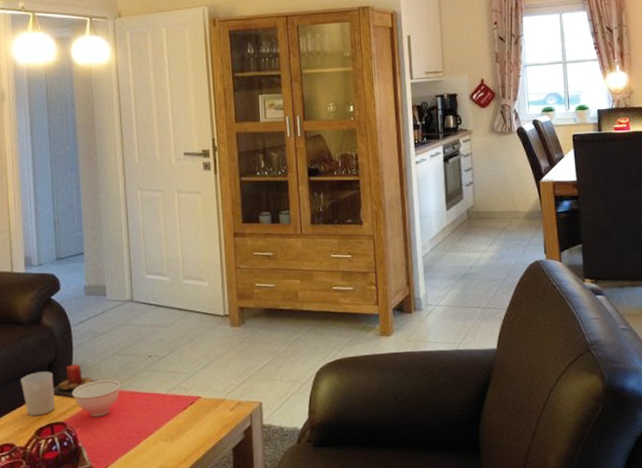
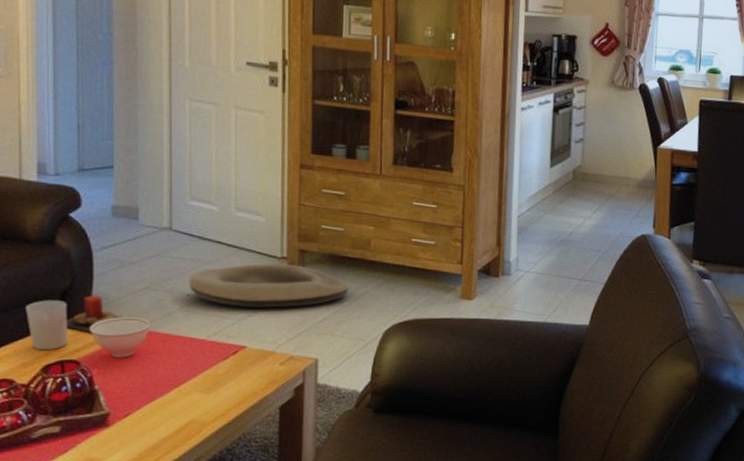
dog bed: none [149,320,283,362] -> present [188,263,349,308]

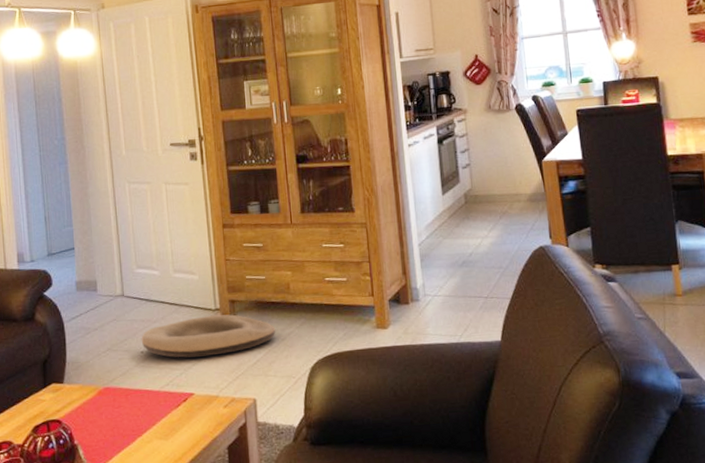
candle holder: present [26,300,69,351] -> none [17,368,51,414]
candle: present [66,295,122,333] -> none [48,360,91,394]
bowl: present [89,316,150,358] -> none [66,376,114,415]

